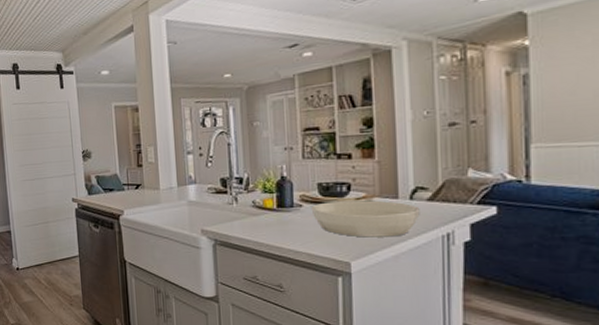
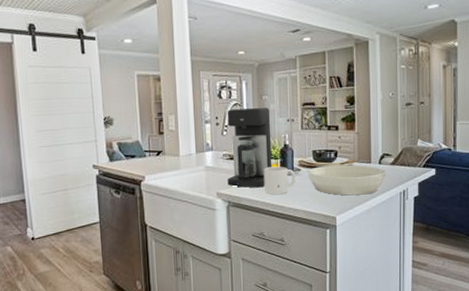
coffee maker: none [211,135,267,226] -> present [227,108,272,188]
mug: none [255,201,296,234] -> present [263,166,296,195]

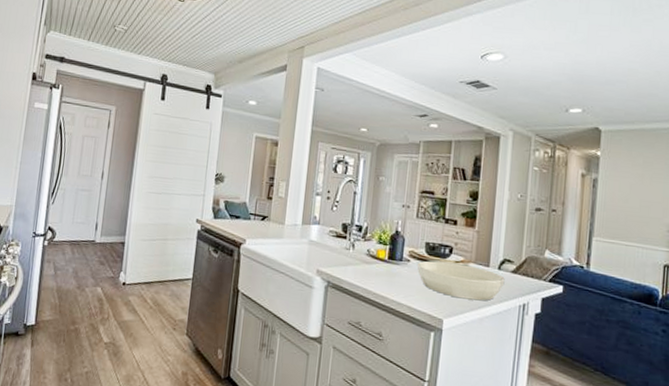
coffee maker: present [227,108,272,188] -> none [329,185,385,273]
mug: present [263,166,296,195] -> none [367,251,404,284]

